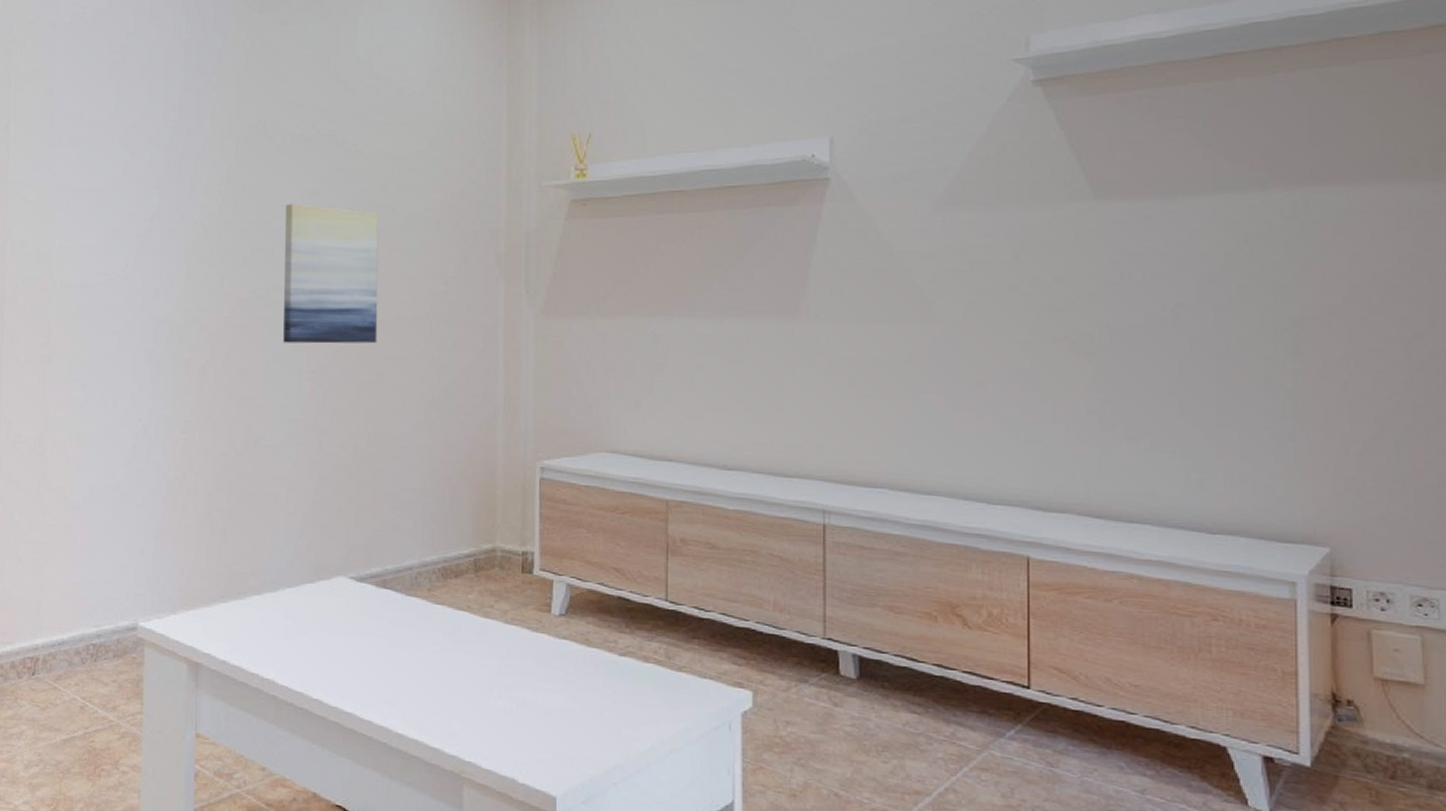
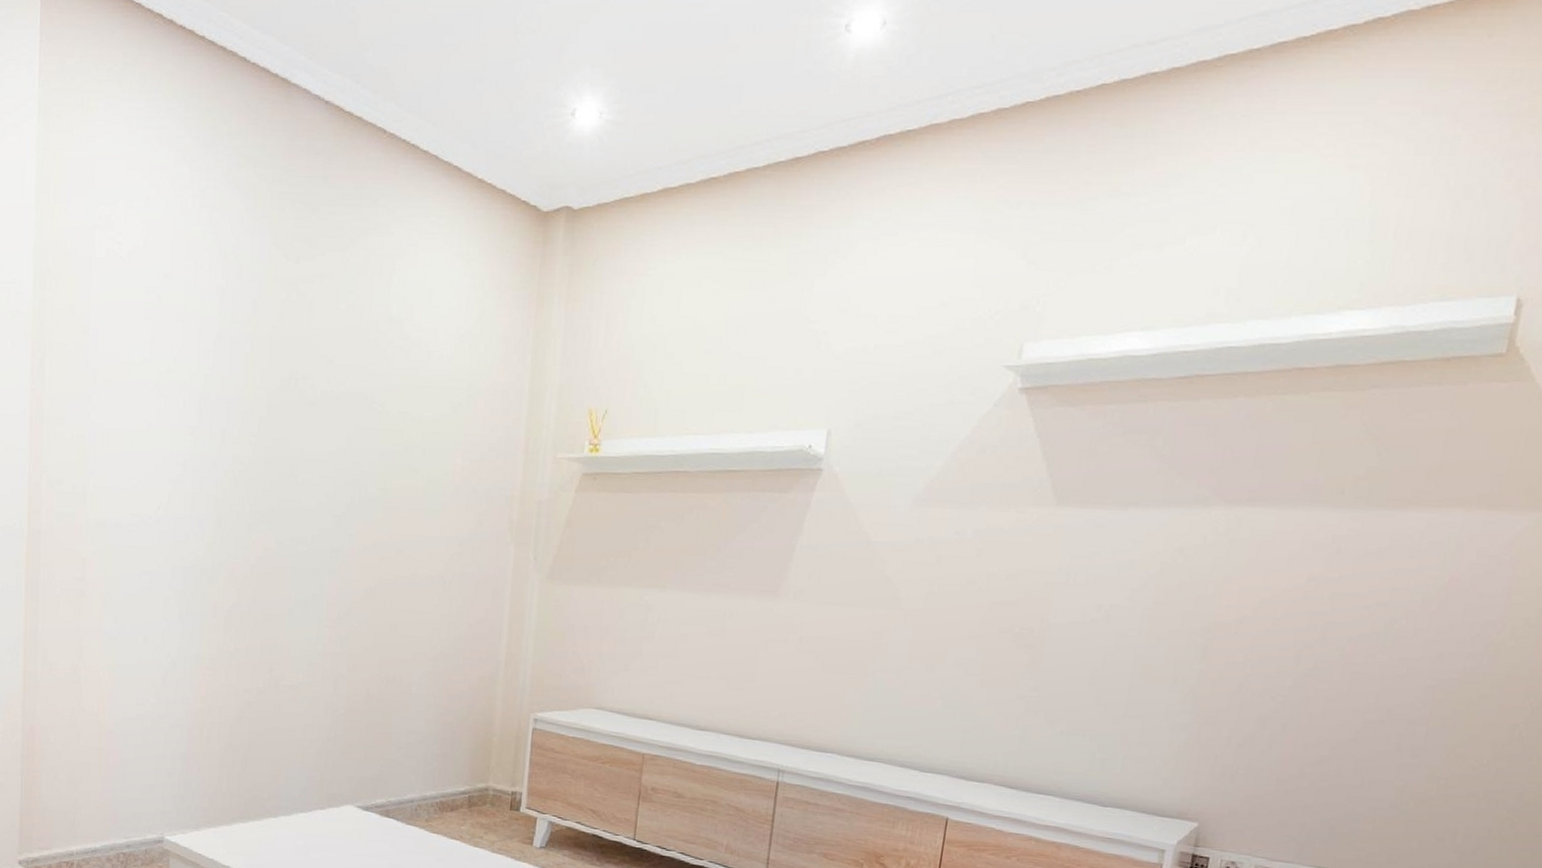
wall art: present [283,204,379,344] -> none [306,459,401,598]

